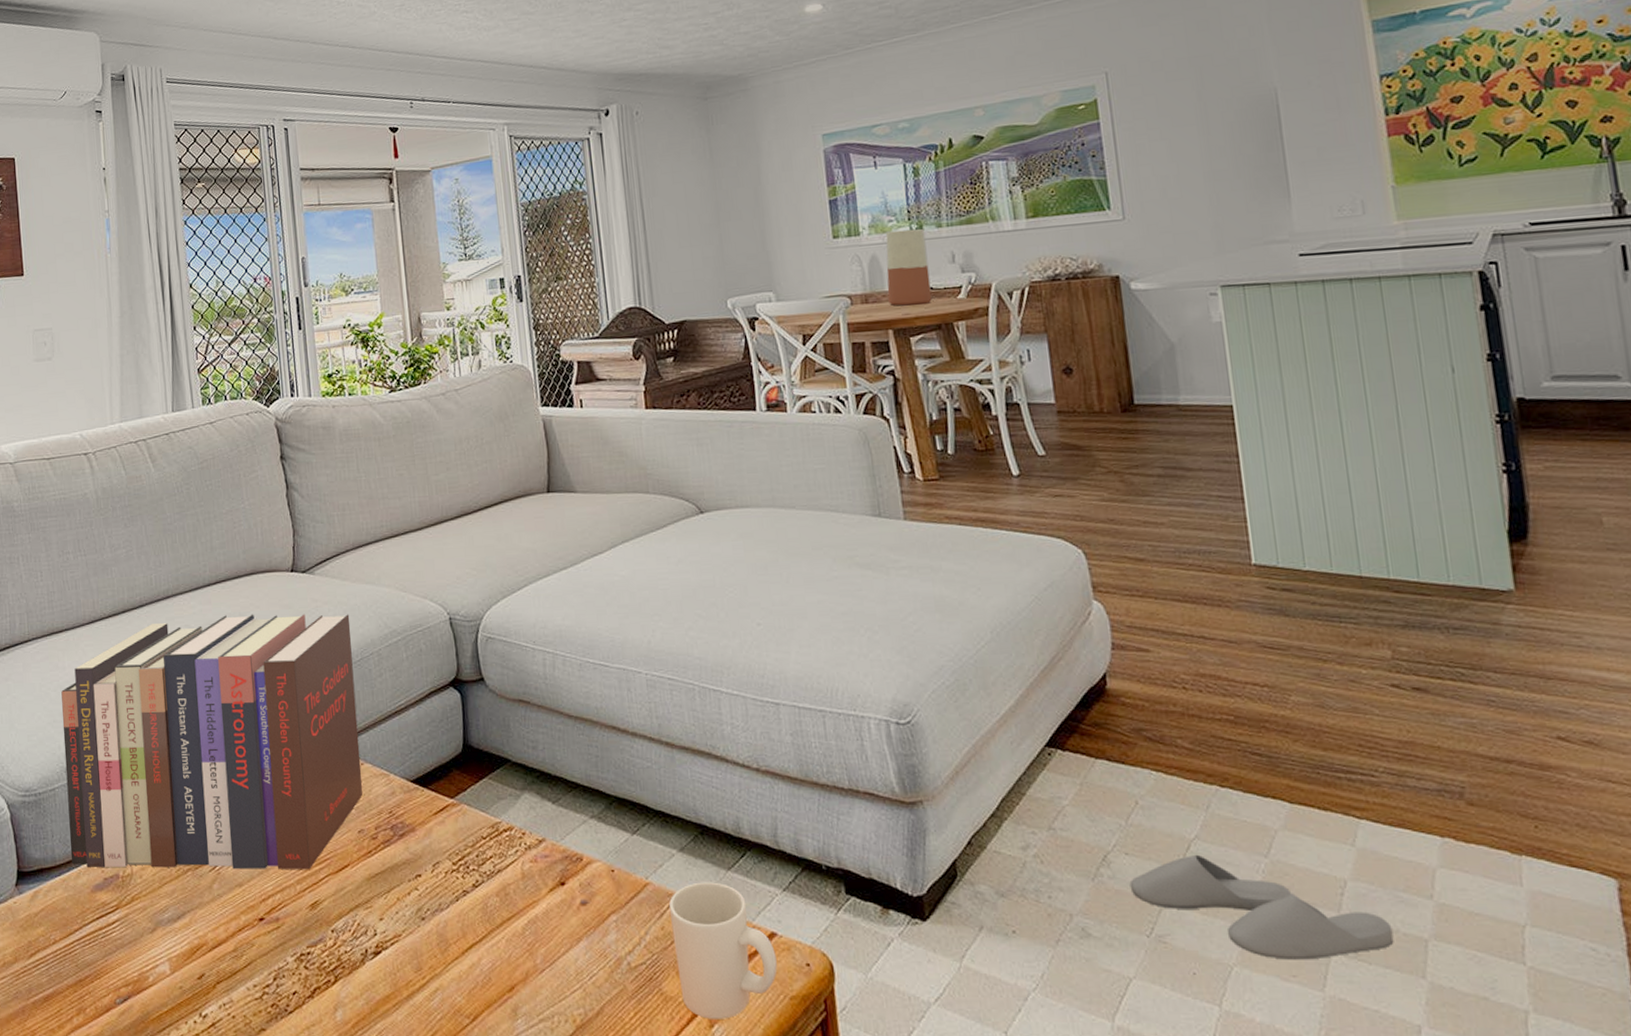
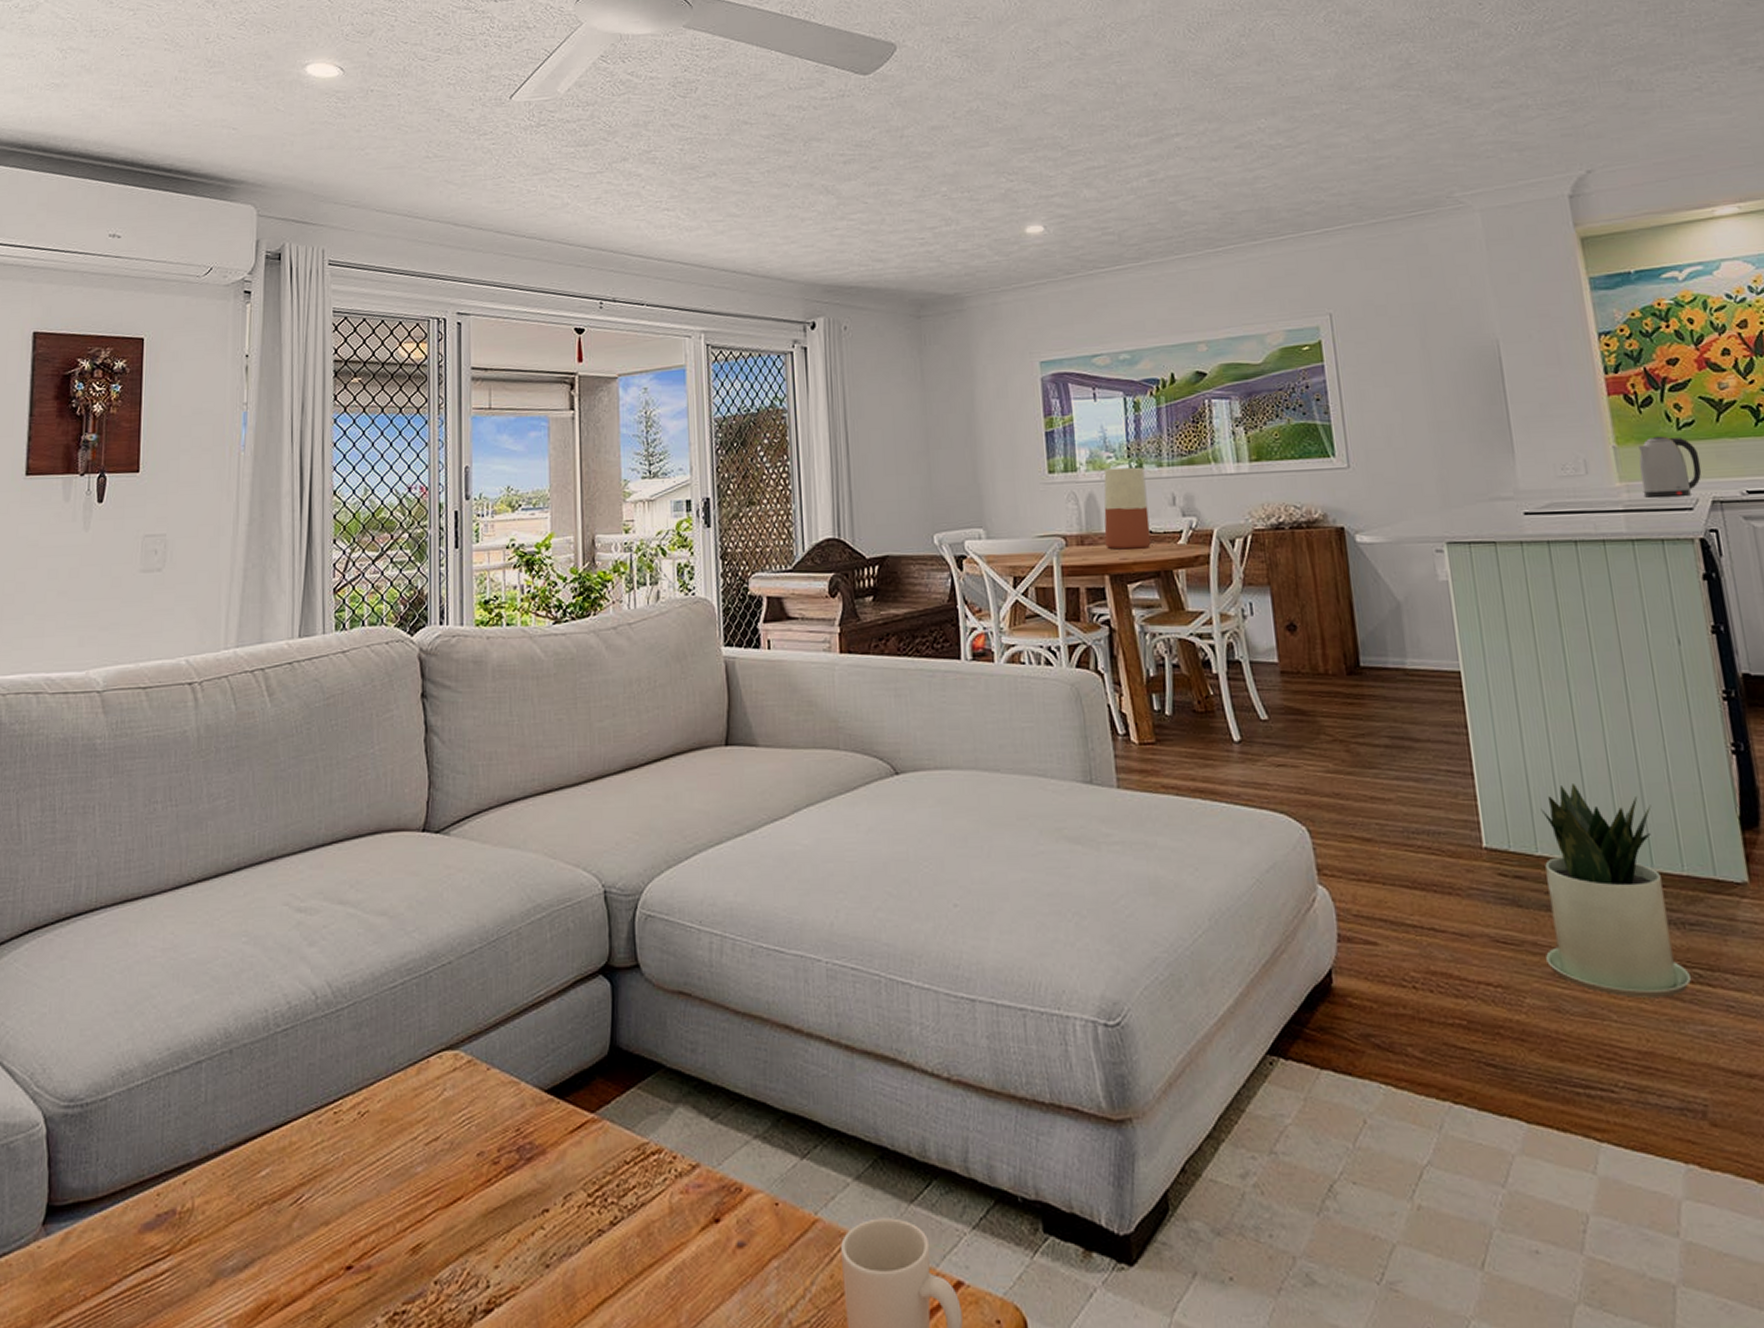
books: present [61,614,363,870] -> none [117,881,488,1203]
slippers: present [1129,854,1394,960] -> none [1357,1183,1641,1311]
planter: none [1309,505,1454,694] -> present [1540,784,1692,998]
kettle: none [1418,173,1483,234] -> present [1638,436,1702,498]

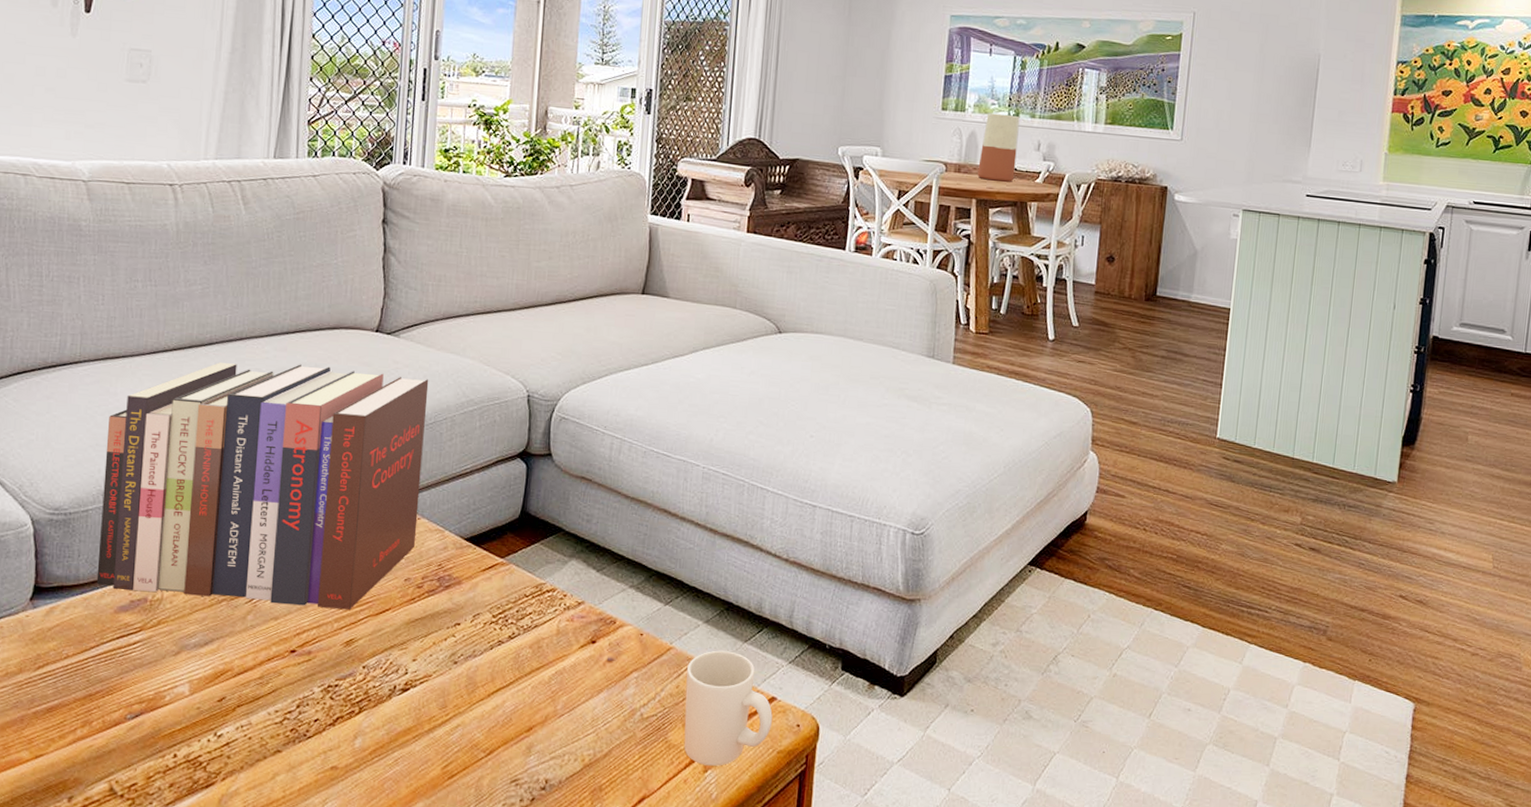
books: none [117,881,488,1203] -> present [96,362,429,609]
planter: present [1540,784,1692,998] -> none [1243,400,1344,553]
kettle: present [1638,436,1702,498] -> none [1398,149,1447,199]

